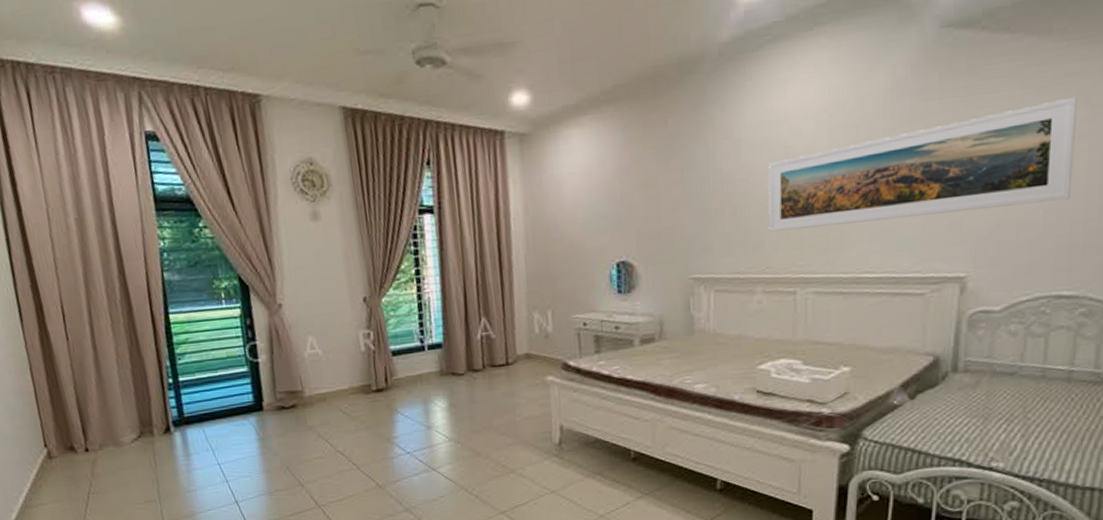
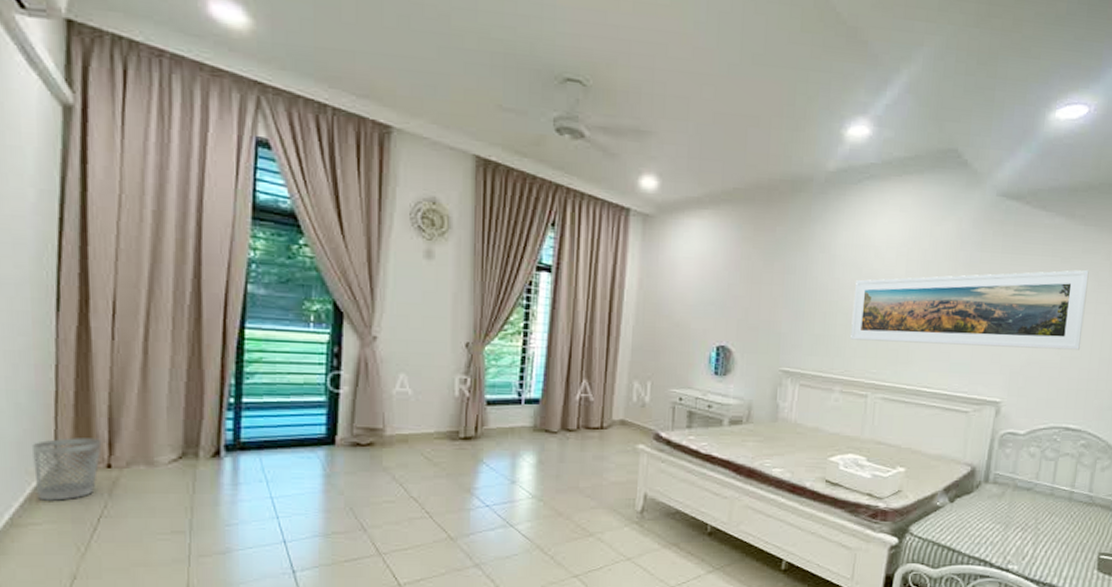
wastebasket: none [27,427,80,484] -> present [33,438,102,501]

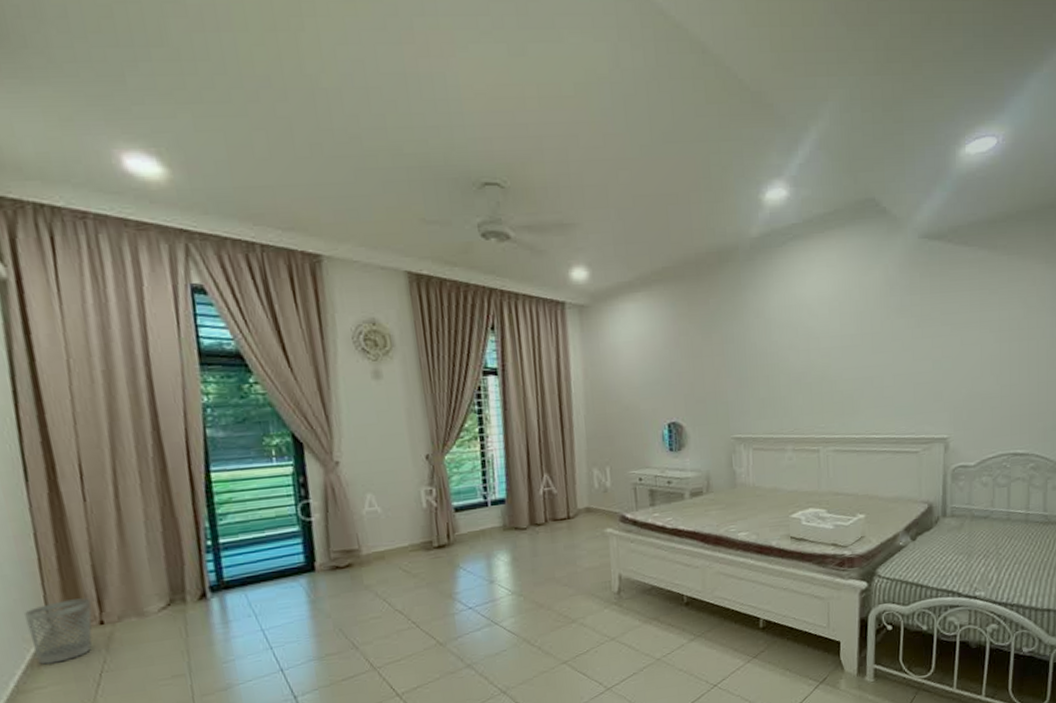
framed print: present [850,270,1089,350] -> none [793,299,1018,399]

